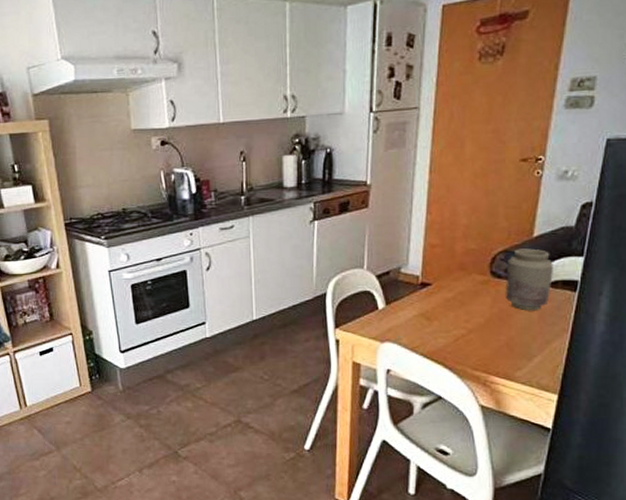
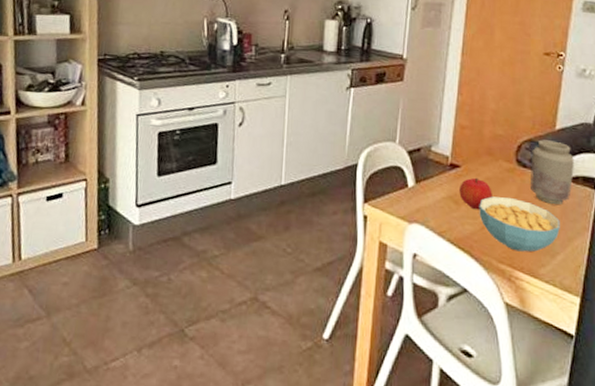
fruit: none [431,293,466,324] -> present [459,177,492,210]
cereal bowl: none [452,309,537,358] -> present [479,196,560,253]

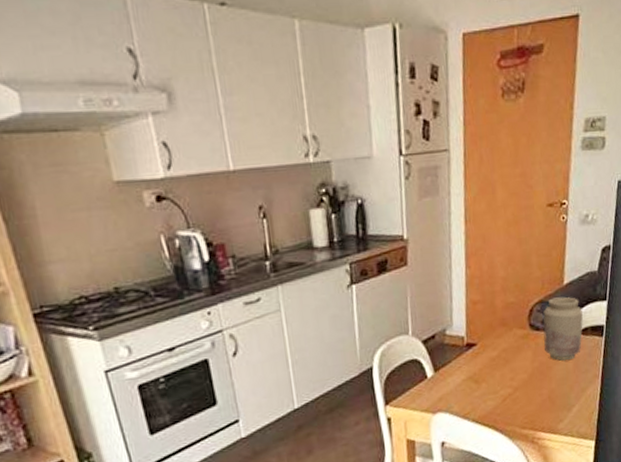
fruit: present [459,177,492,210] -> none [478,351,510,384]
cereal bowl: present [479,196,560,253] -> none [498,363,574,414]

